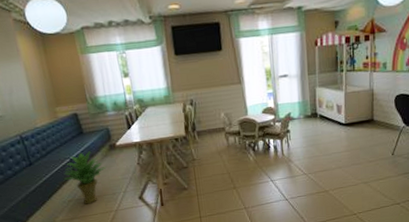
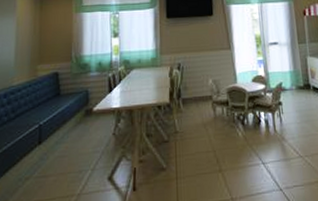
potted plant: present [63,151,107,205] -> none [26,116,78,184]

